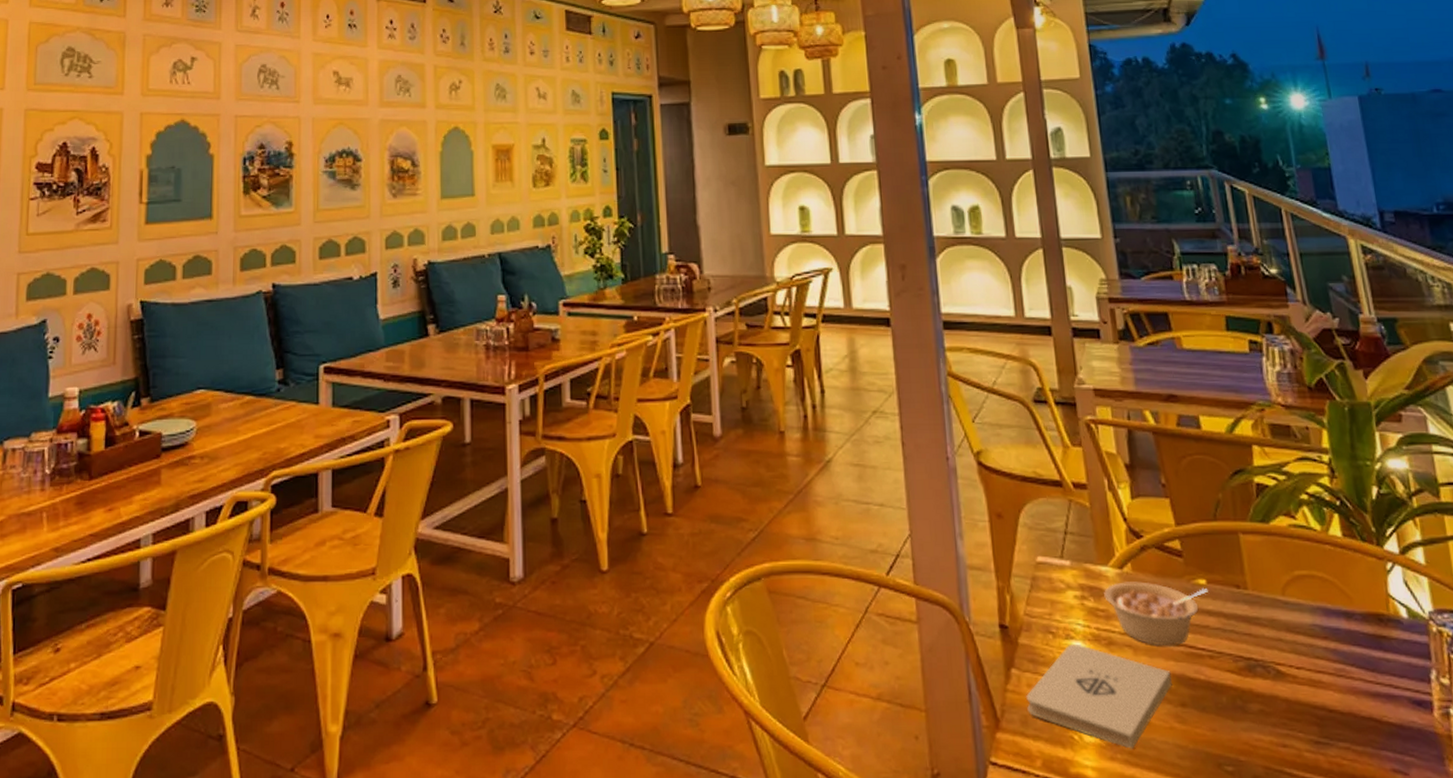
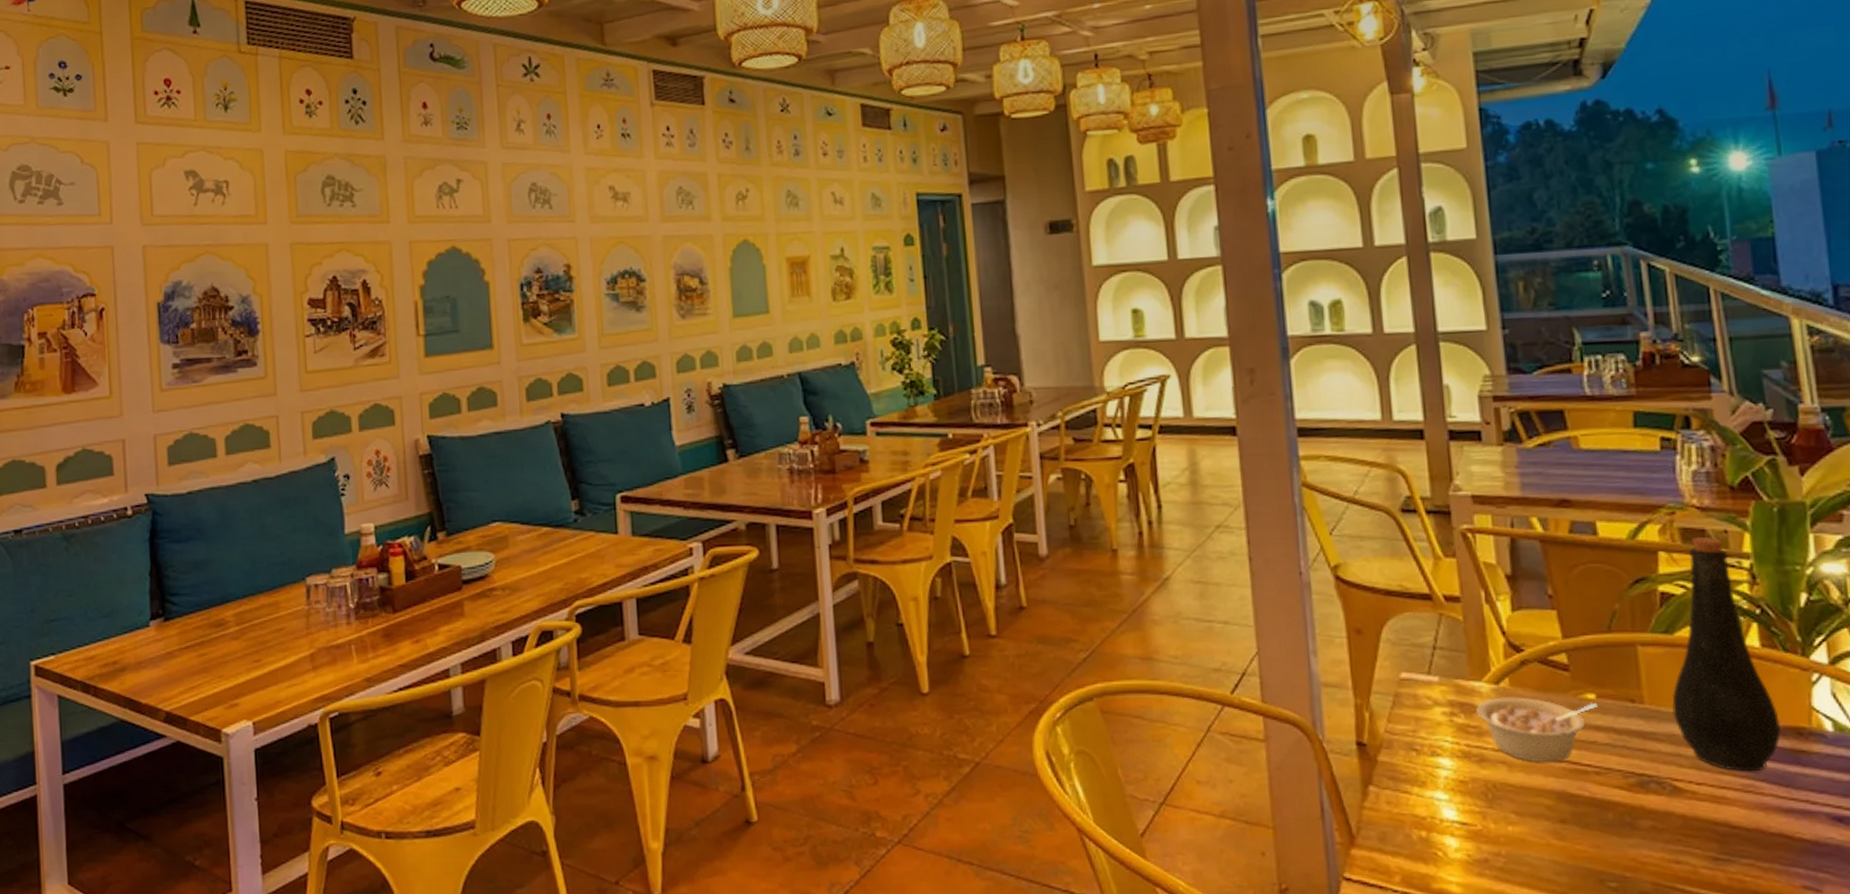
notepad: present [1026,643,1172,749] -> none [1385,760,1551,865]
bottle: none [1270,432,1365,657] -> present [1671,536,1781,772]

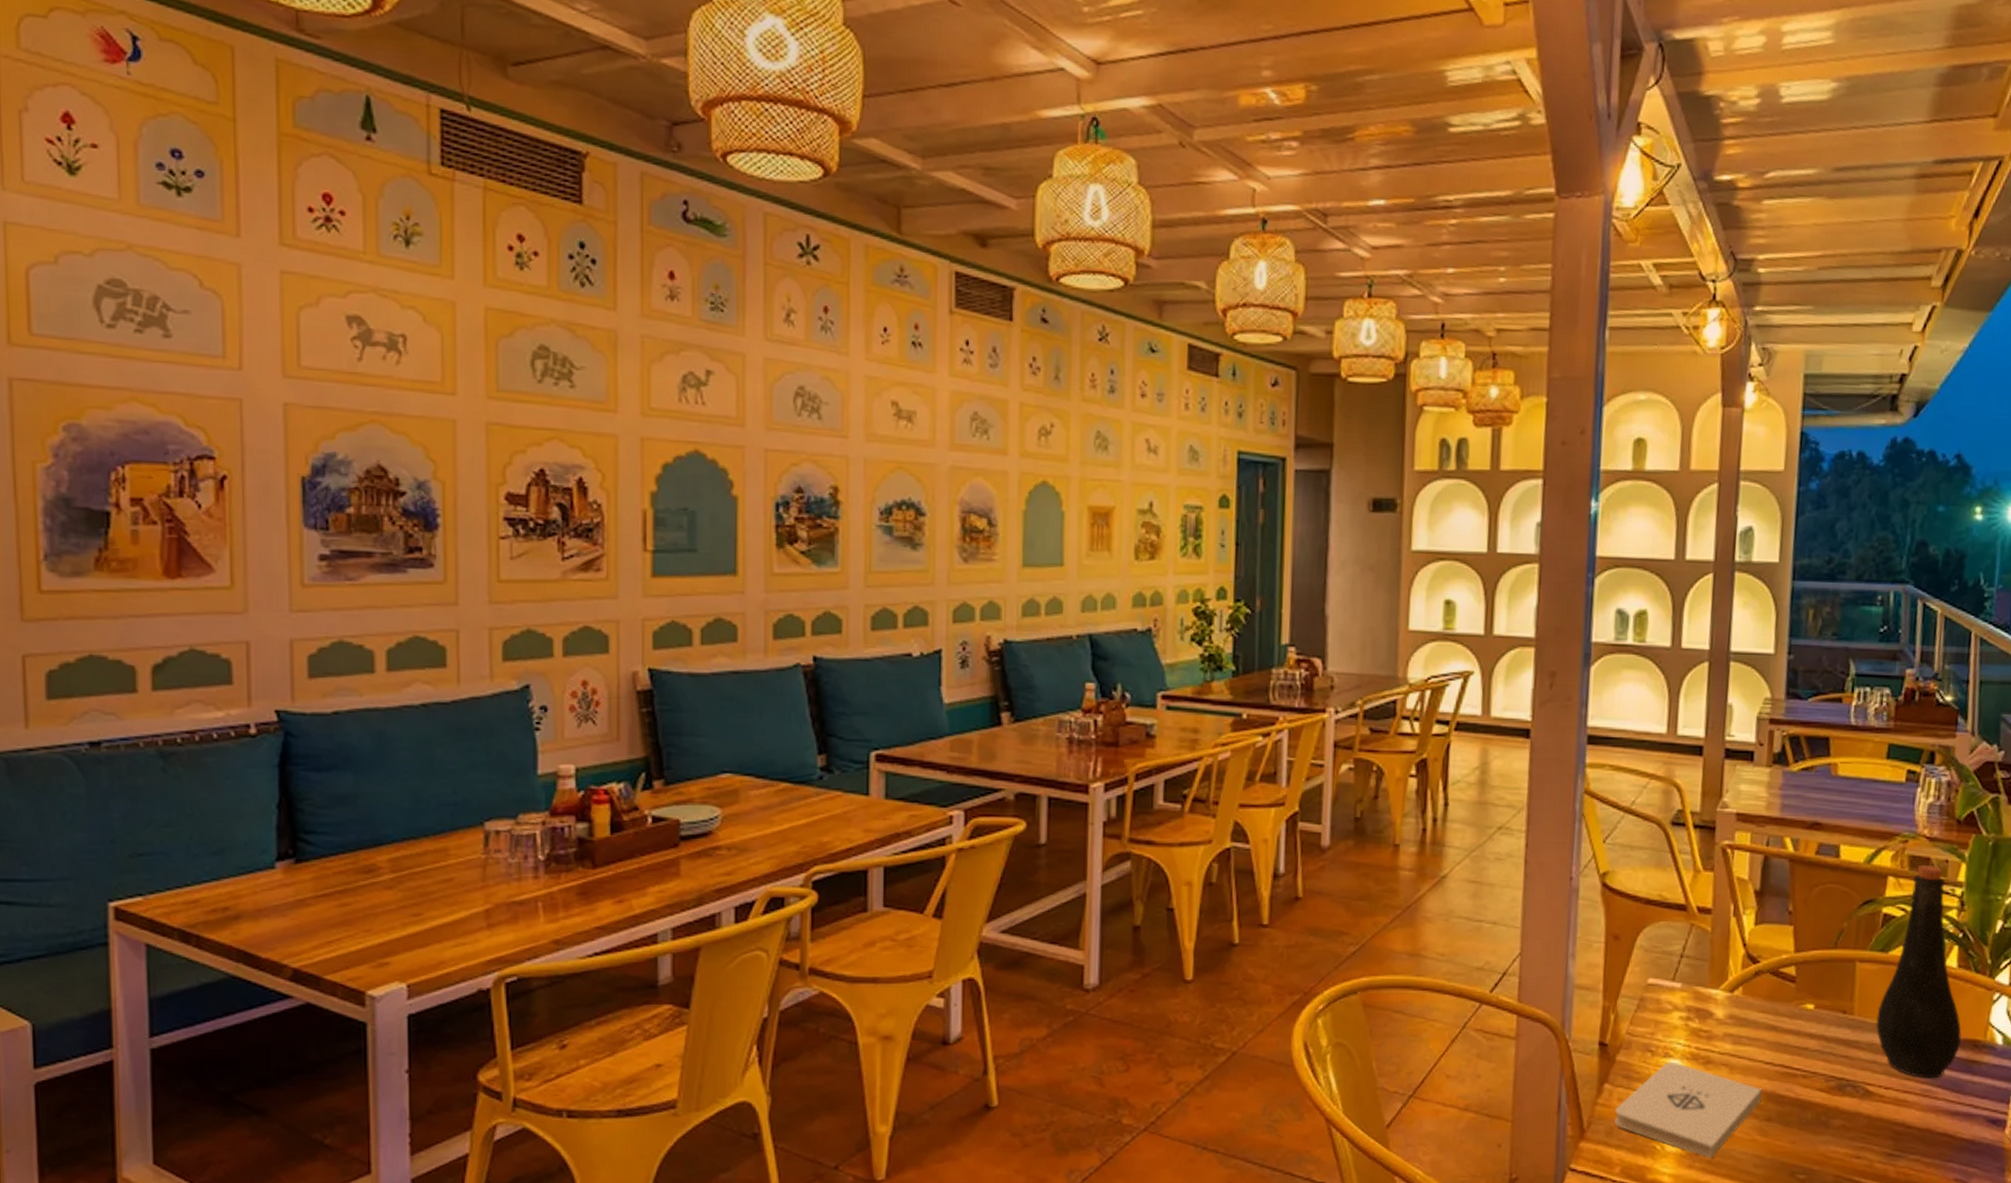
notepad: none [1385,760,1551,865] -> present [1614,1062,1762,1158]
legume: present [1476,697,1599,763] -> none [1710,1005,1816,1066]

